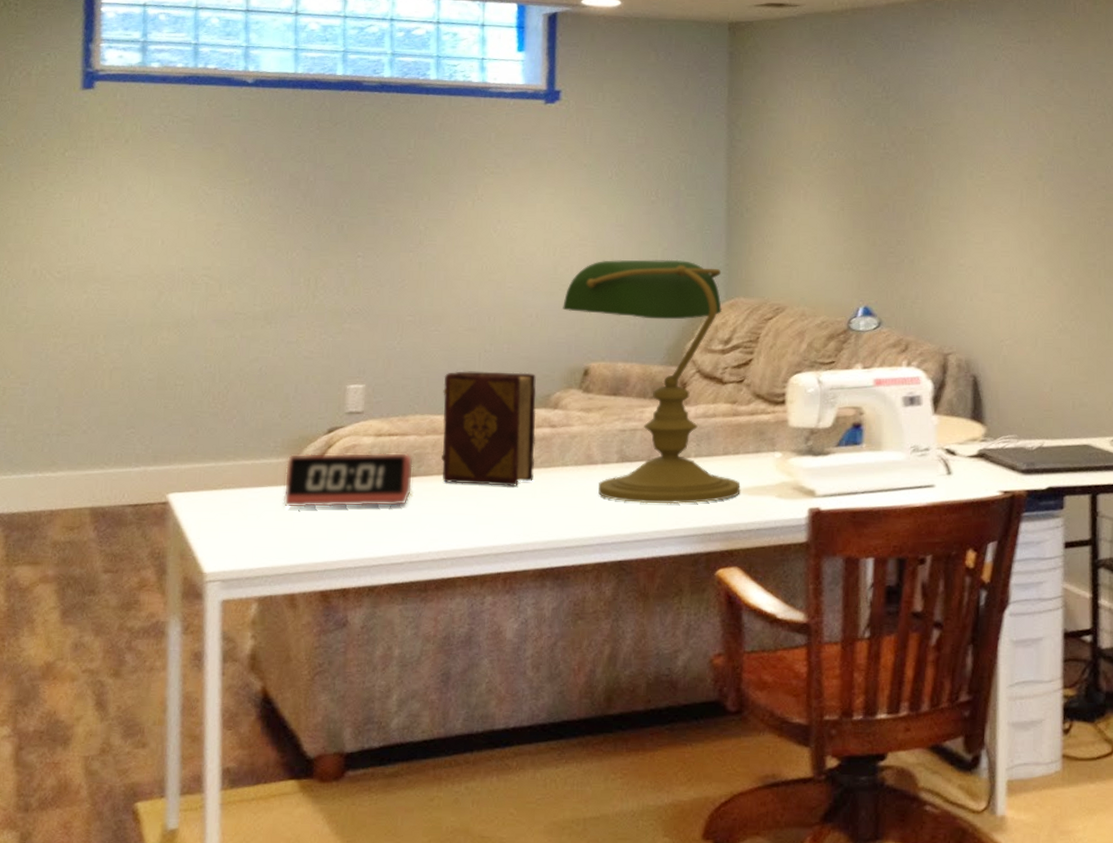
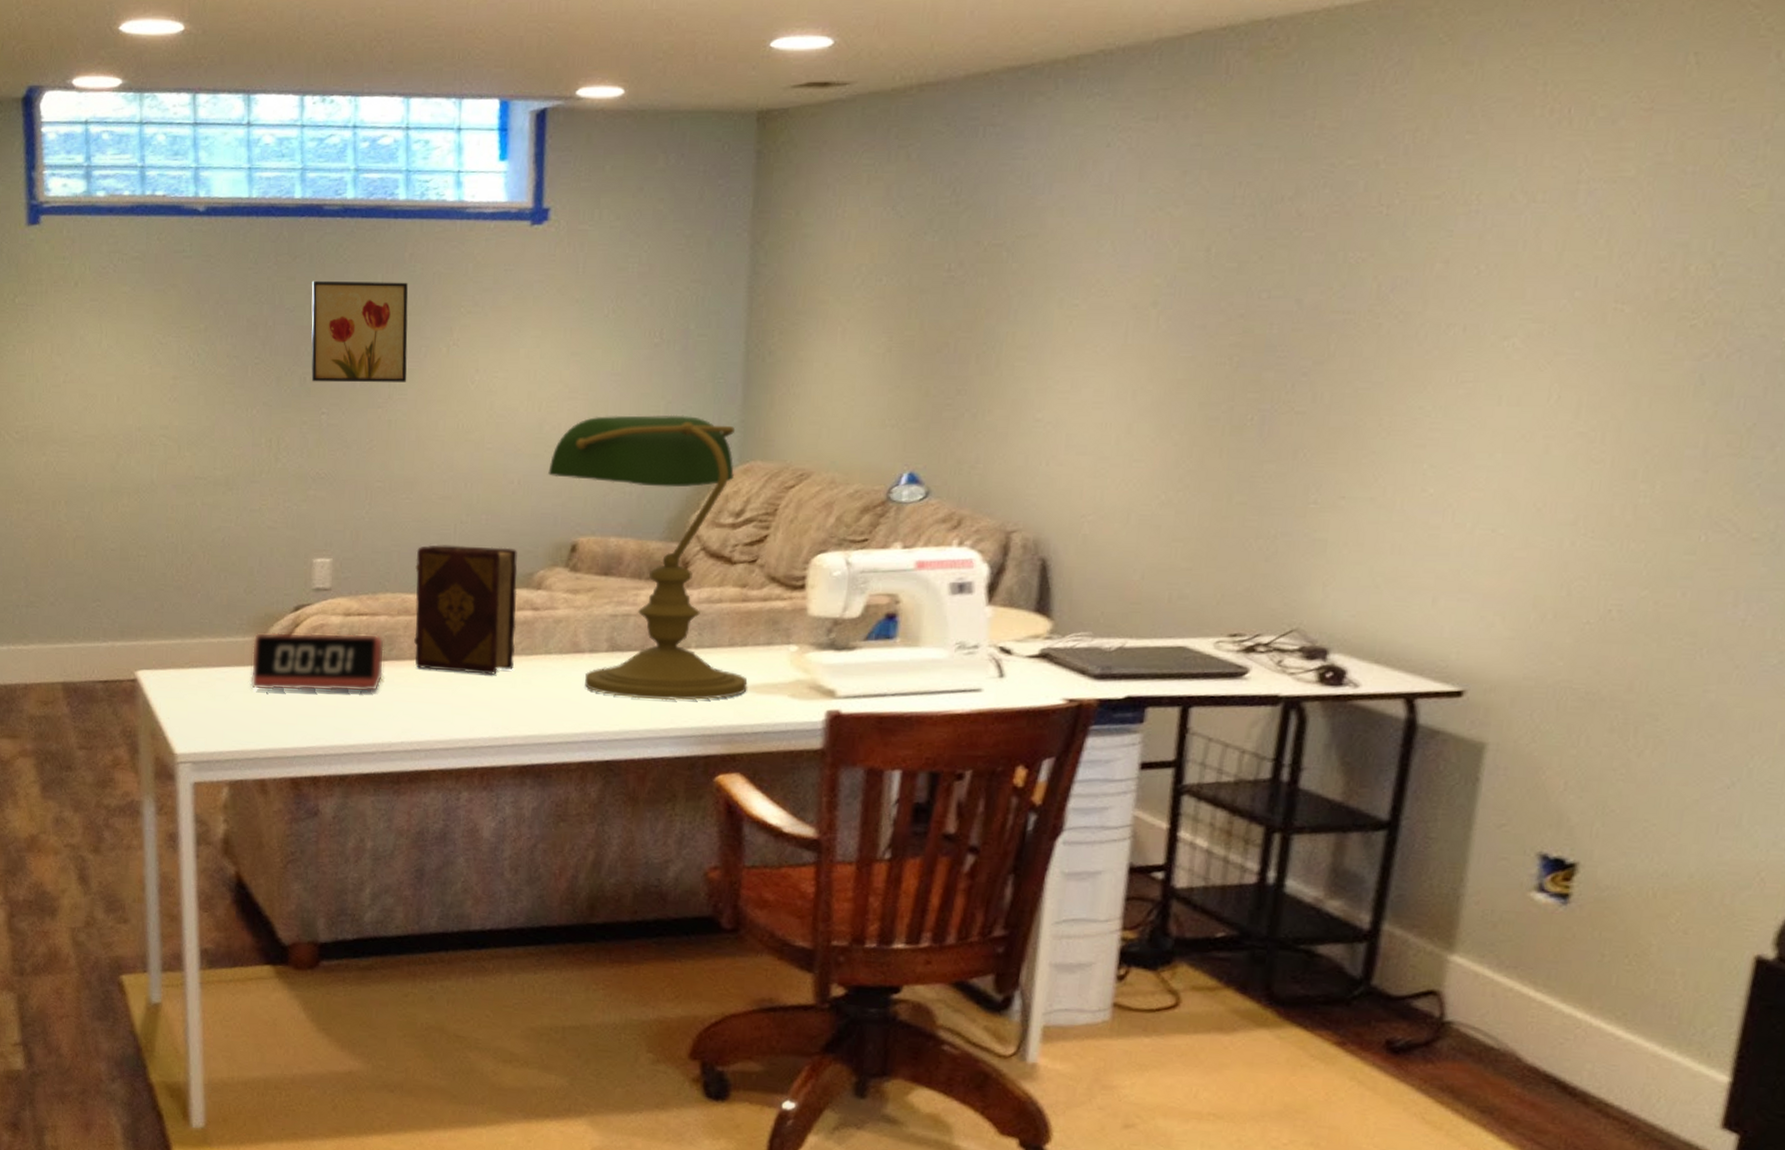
wall art: none [348,143,438,230] -> present [311,280,408,383]

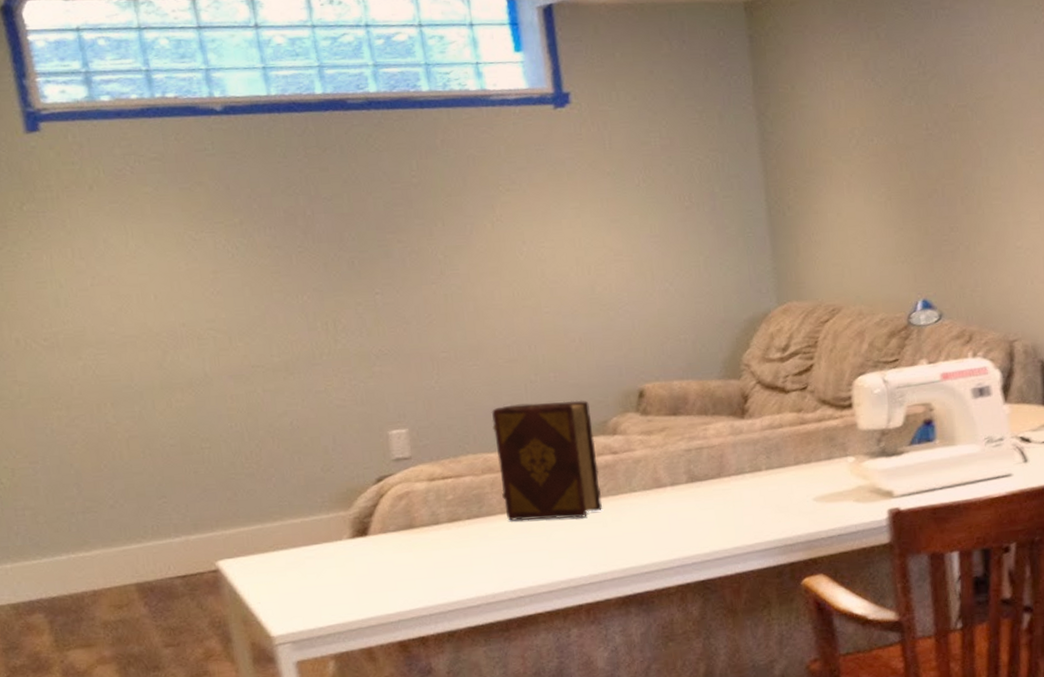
alarm clock: present [250,632,385,693] -> none [338,494,477,563]
wall art: present [311,280,408,383] -> none [345,166,457,265]
desk lamp: present [548,414,748,701] -> none [606,267,817,522]

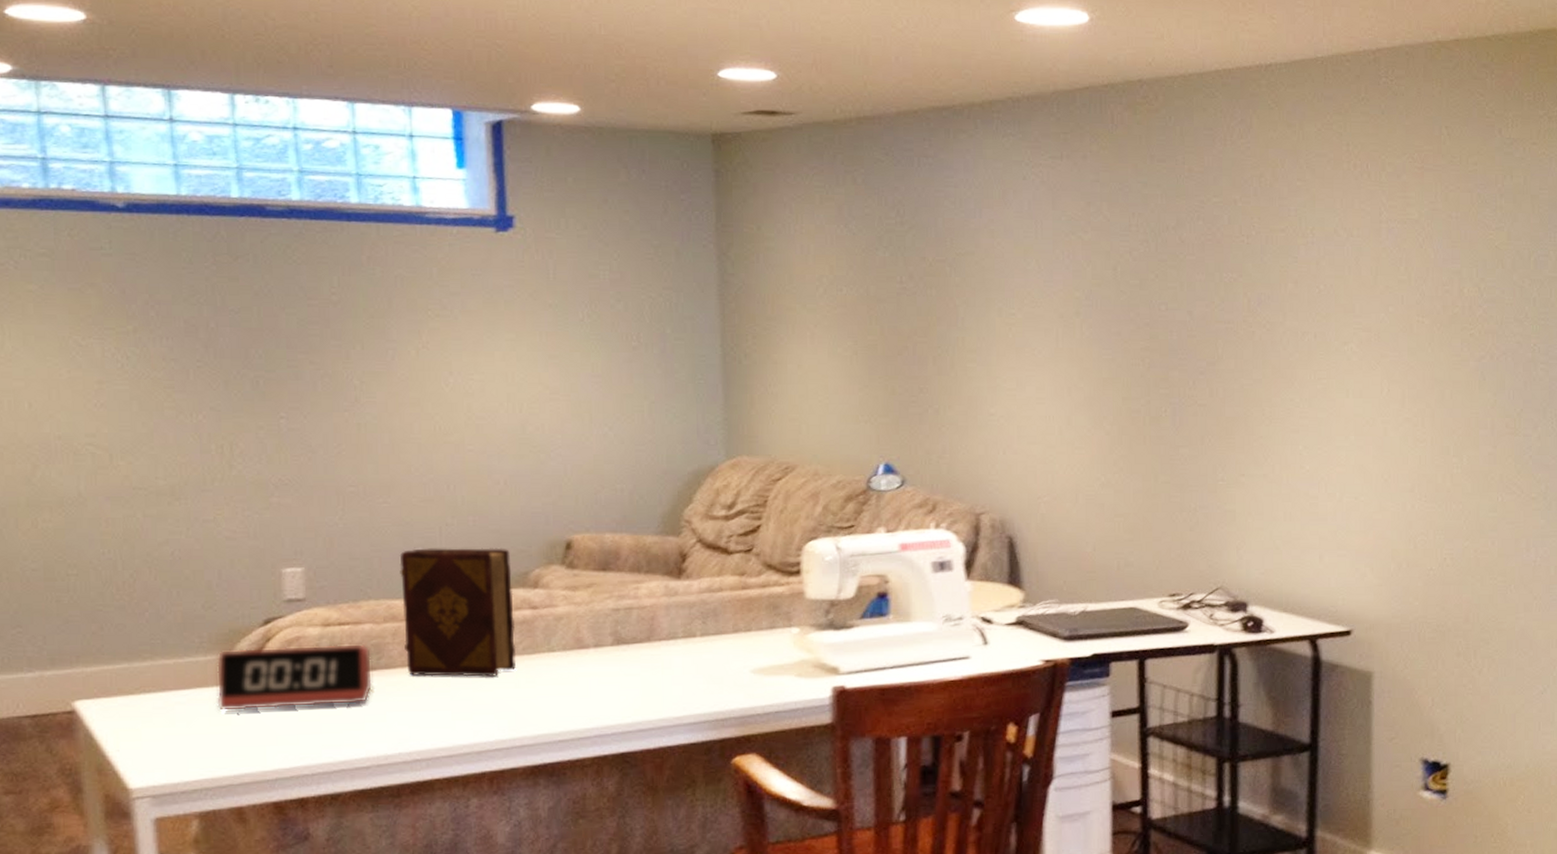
alarm clock: none [338,494,477,563] -> present [216,643,373,712]

